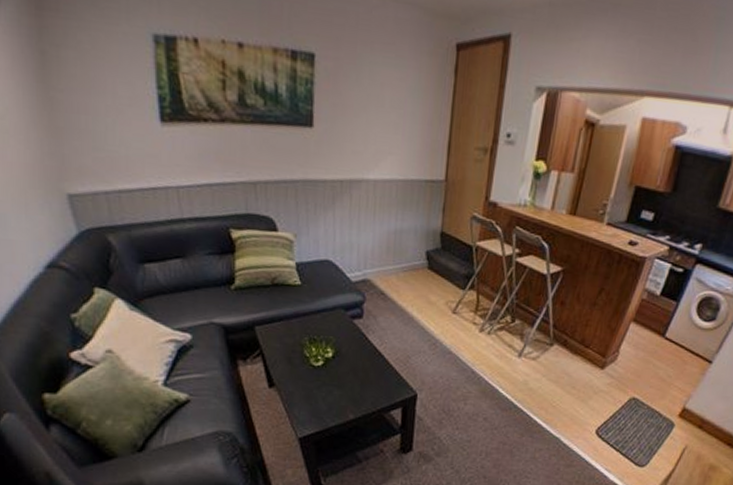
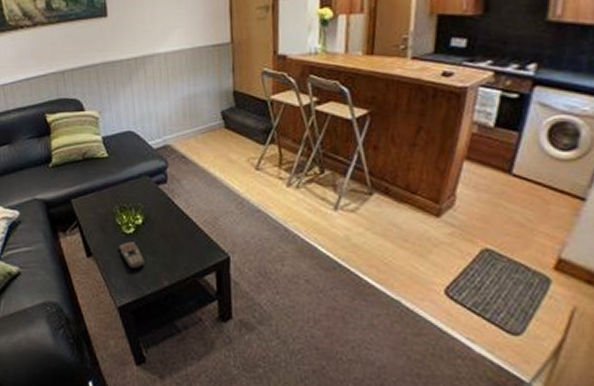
remote control: none [305,374,332,401] -> present [119,241,146,269]

